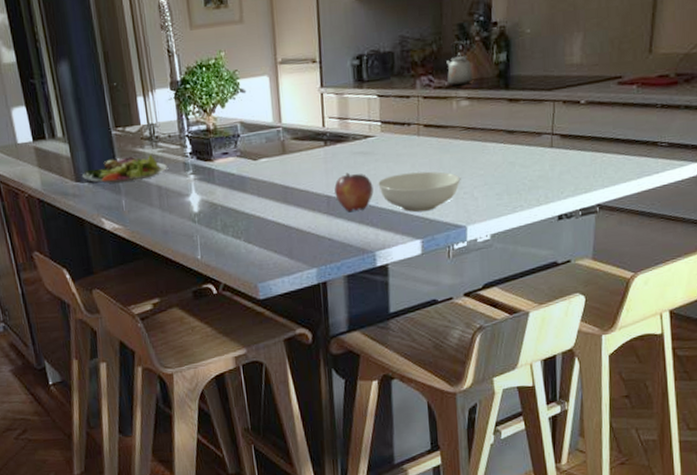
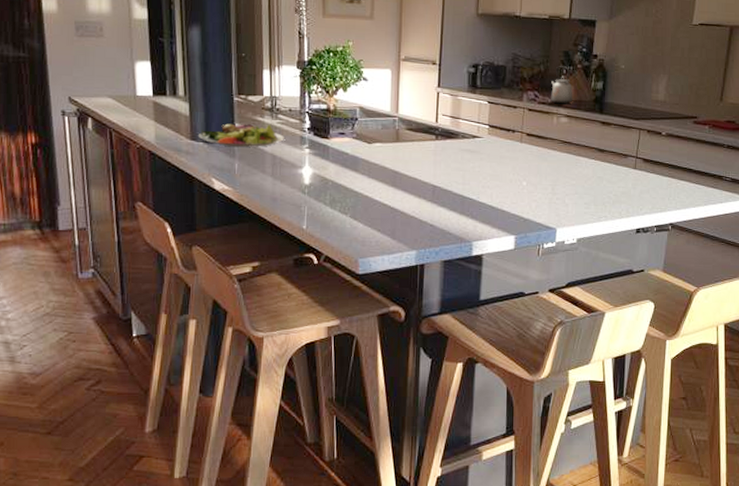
fruit: present [334,172,374,211] -> none [441,166,476,202]
bowl: present [378,171,461,213] -> none [481,174,555,211]

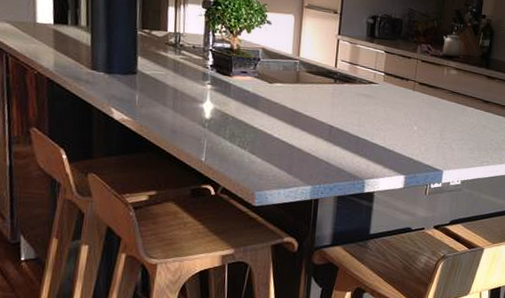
salad plate: present [198,123,284,148] -> none [98,56,187,80]

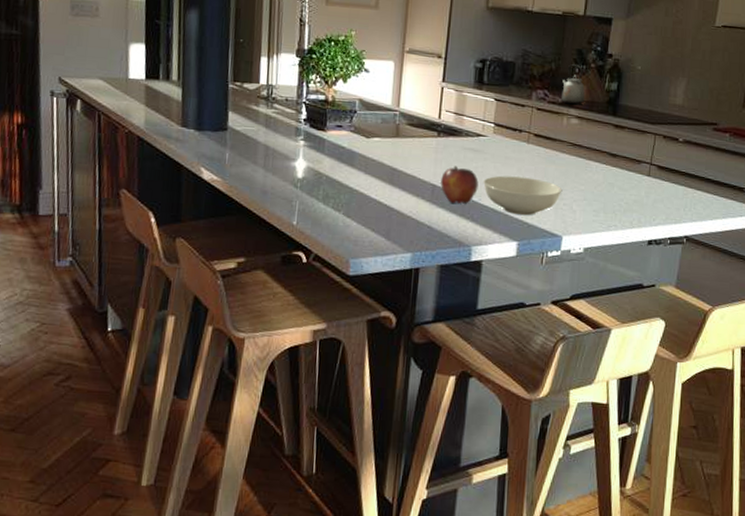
fruit: none [337,109,371,143] -> present [441,165,479,204]
bowl: none [375,118,443,153] -> present [483,175,563,216]

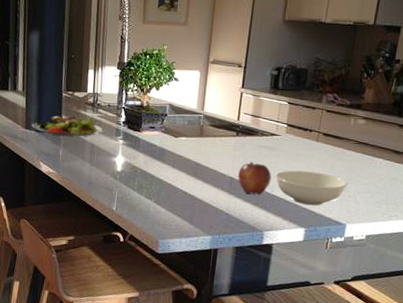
salad plate: none [189,111,279,137] -> present [31,115,103,137]
kettle: present [561,64,585,105] -> none [350,70,372,107]

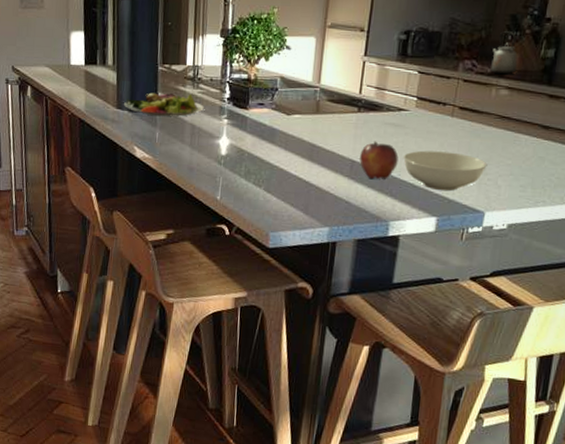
kettle: none [350,70,372,107] -> present [491,31,518,75]

